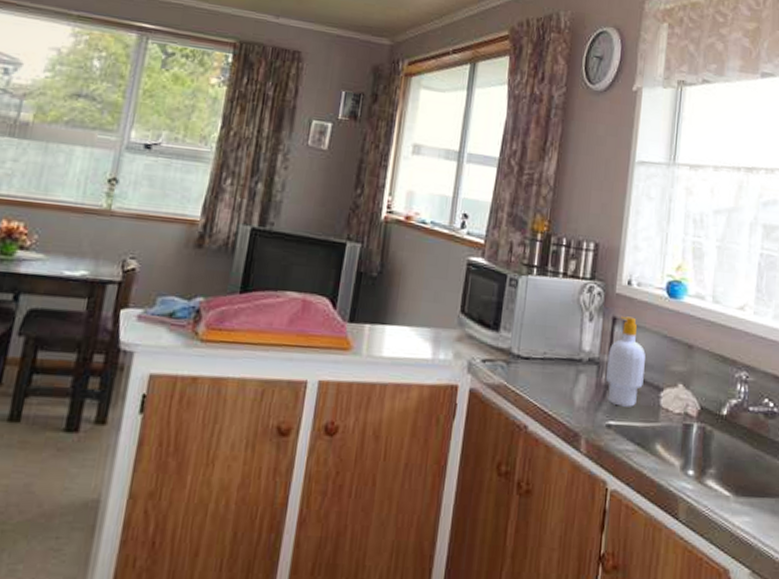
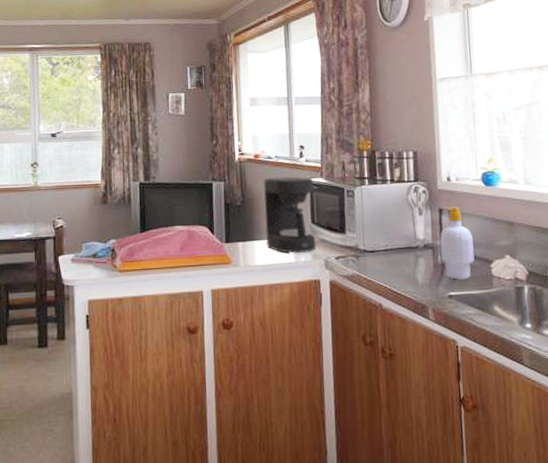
coffee maker: none [400,247,472,350] -> present [264,176,316,254]

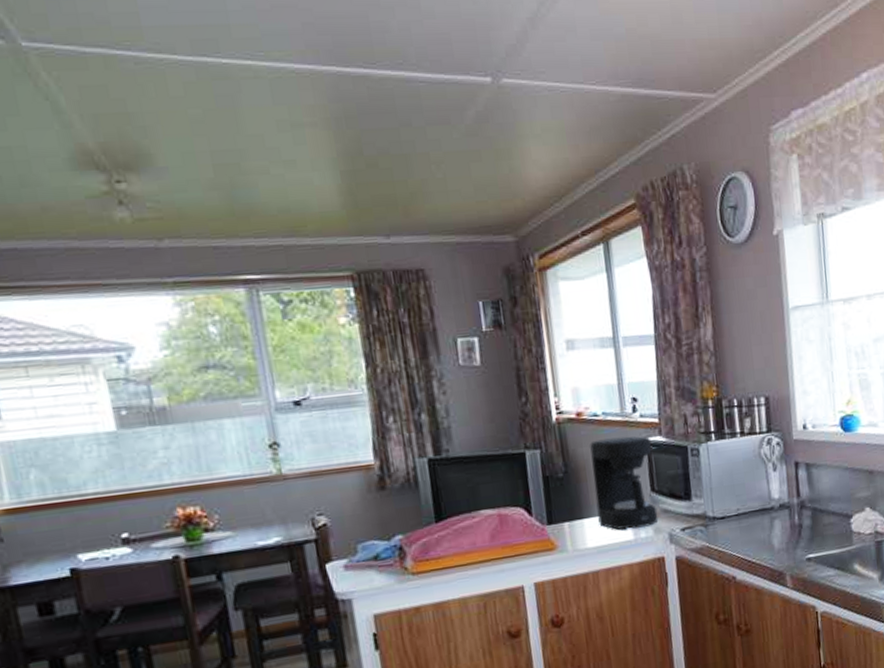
soap bottle: present [440,206,475,280] -> none [796,458,834,540]

